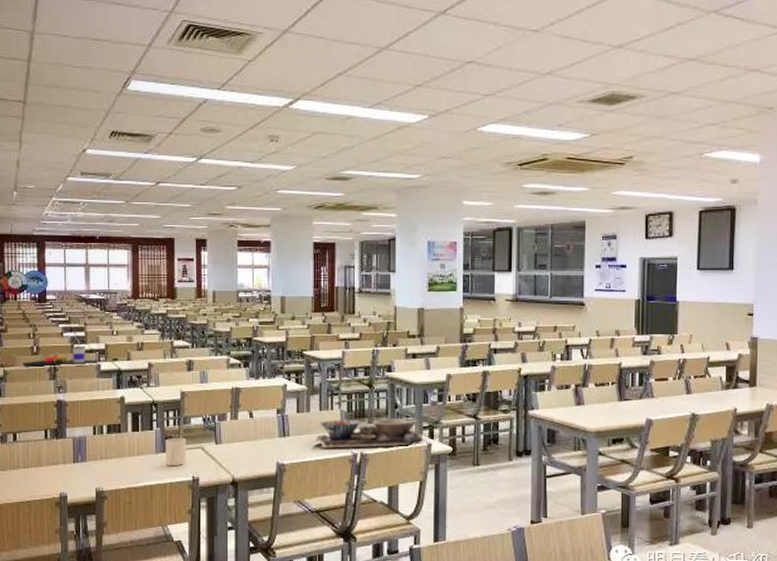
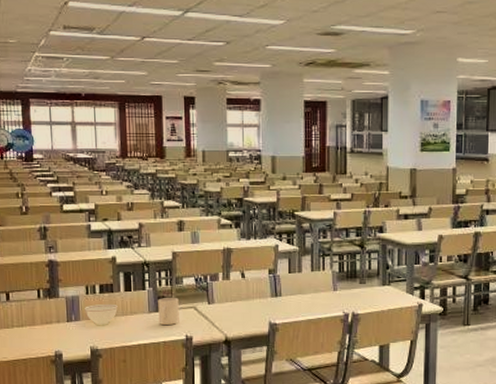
food tray: present [23,338,99,368] -> none [12,198,89,228]
bowl: none [91,444,125,467] -> present [85,303,118,326]
food tray: present [312,401,424,448] -> none [304,261,415,308]

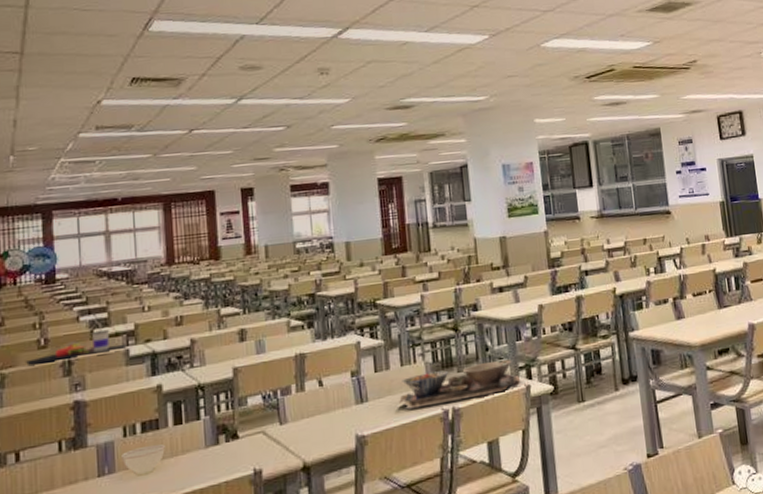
food tray: none [12,198,89,228] -> present [26,321,127,367]
cup: present [158,298,179,326] -> none [216,423,245,462]
food tray: none [304,261,415,308] -> present [395,352,521,411]

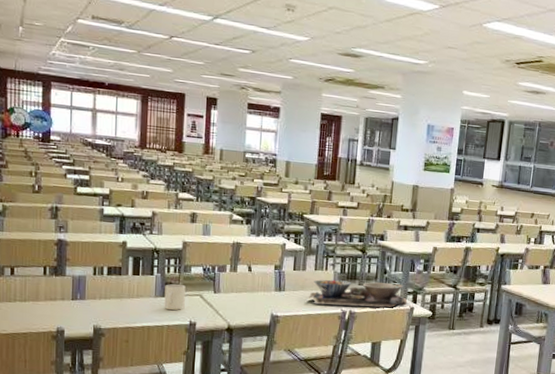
food tray: present [26,321,127,367] -> none [23,181,102,210]
bowl: present [121,444,165,477] -> none [91,285,124,307]
cup: none [216,423,245,462] -> present [164,284,186,311]

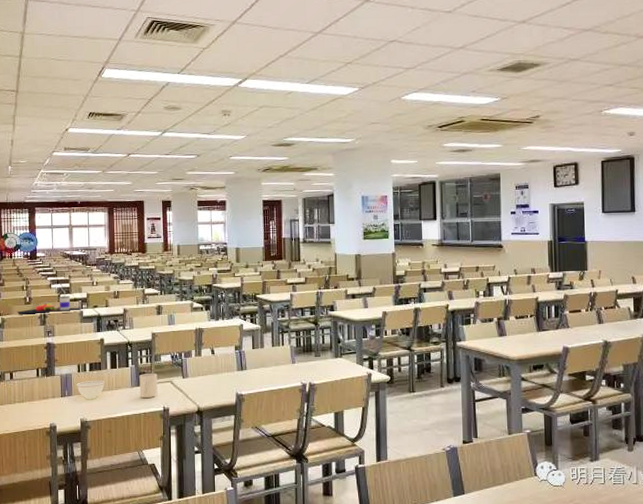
food tray: none [23,181,102,210] -> present [18,289,82,316]
bowl: none [91,285,124,307] -> present [76,380,105,400]
food tray: present [305,262,408,309] -> none [266,338,364,380]

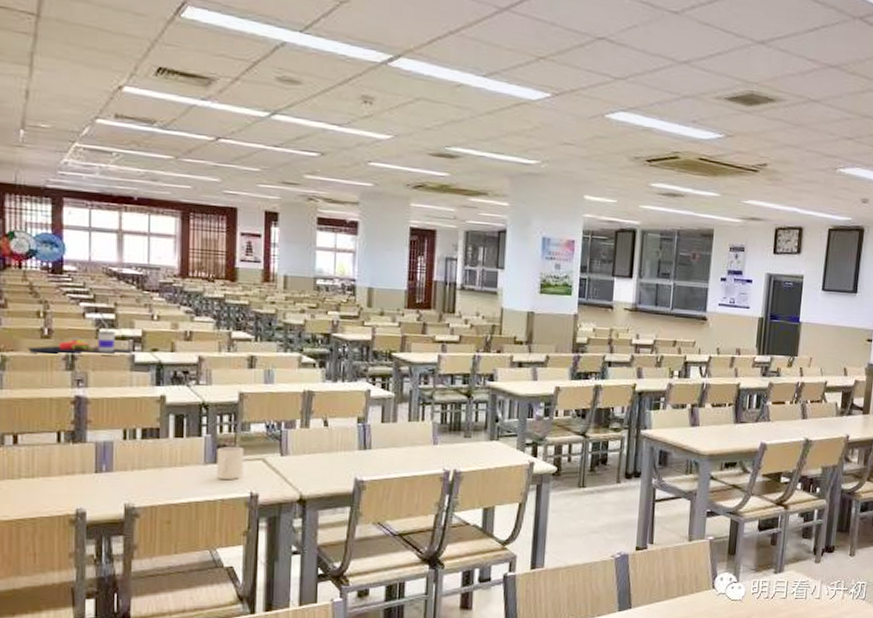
bowl: present [76,380,105,400] -> none [120,451,164,479]

